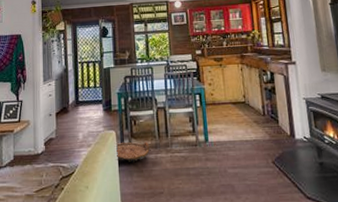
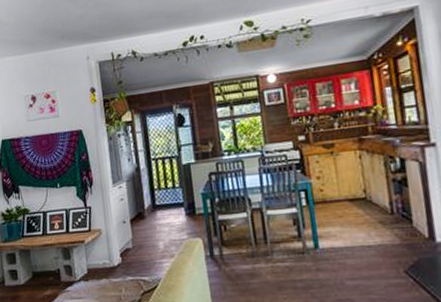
woven basket: present [115,142,150,163] -> none [203,250,245,275]

